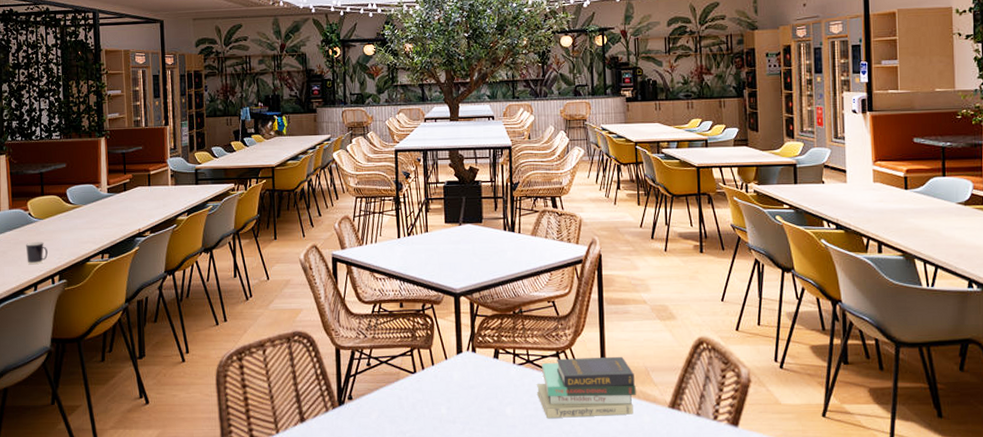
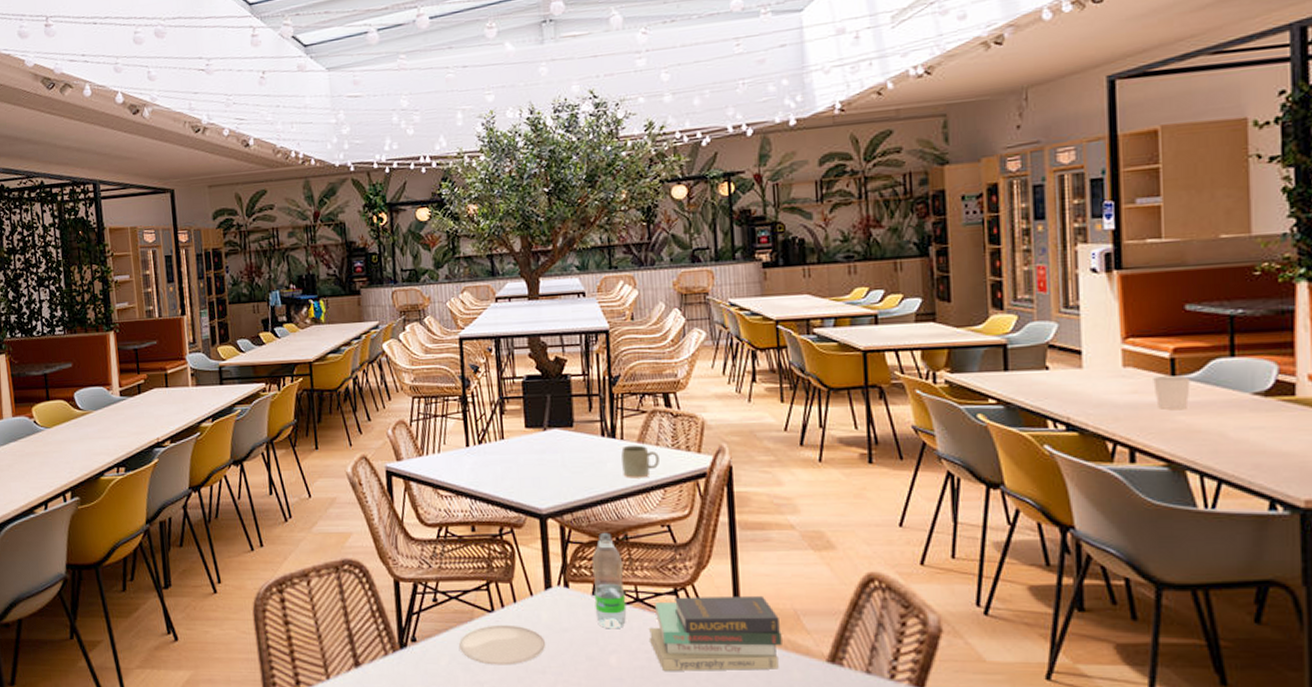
mug: present [26,242,48,264] -> none [33,454,57,479]
plate: none [386,383,457,417] -> present [458,624,546,665]
bottle: none [494,307,520,386] -> present [591,532,627,629]
mug: none [518,237,547,264] -> present [620,445,659,478]
dixie cup: none [893,189,917,215] -> present [1153,376,1191,411]

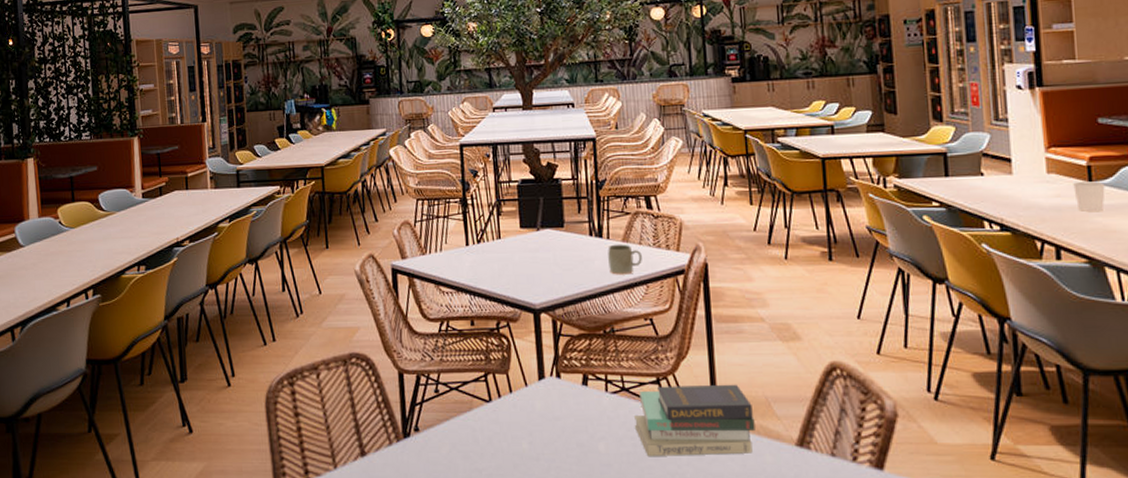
plate: present [458,624,546,665] -> none [458,414,540,453]
bottle: present [591,532,627,629] -> none [581,325,614,417]

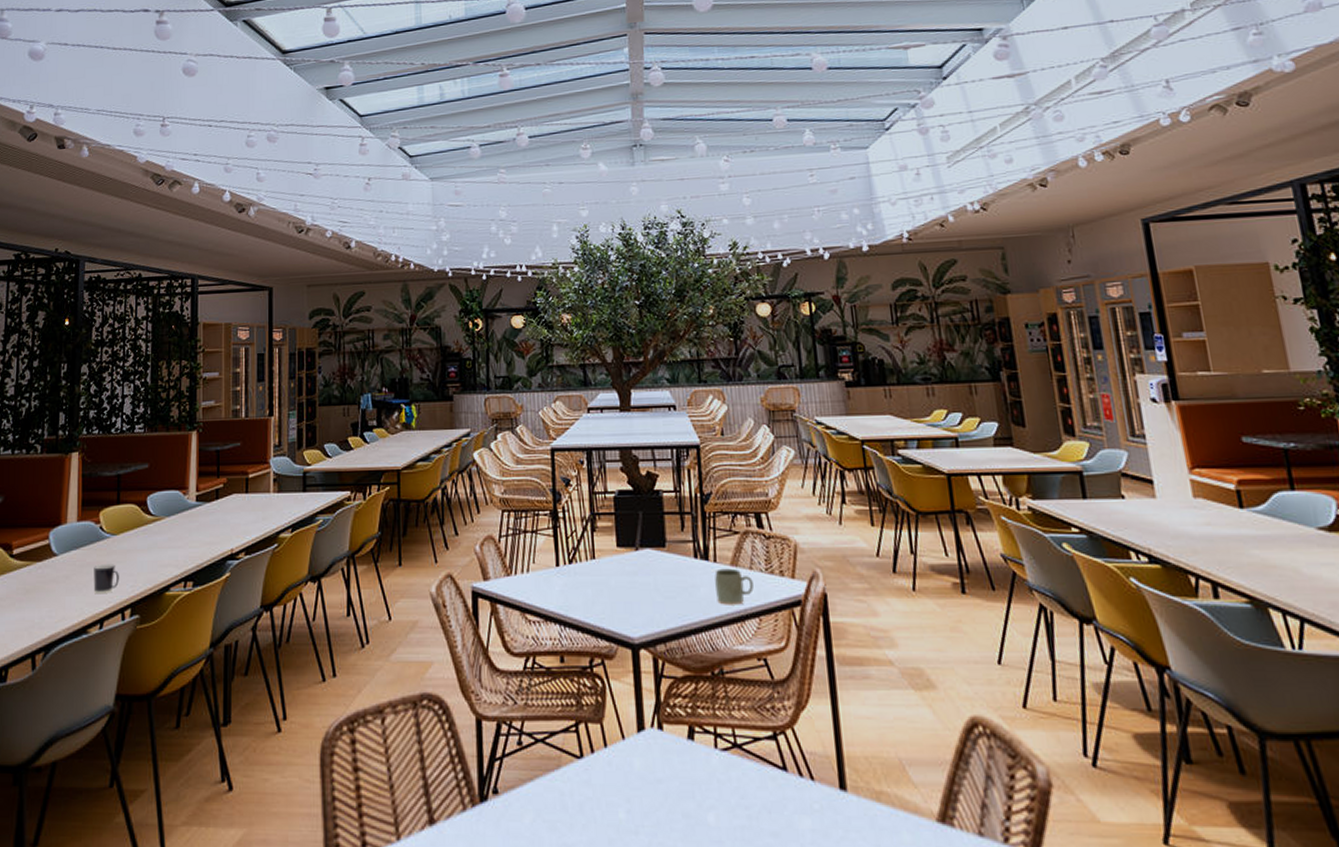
mug: none [57,253,80,277] -> present [93,564,119,593]
books: present [633,384,755,456] -> none [747,741,889,832]
dixie cup: present [1073,181,1105,213] -> none [1223,508,1260,544]

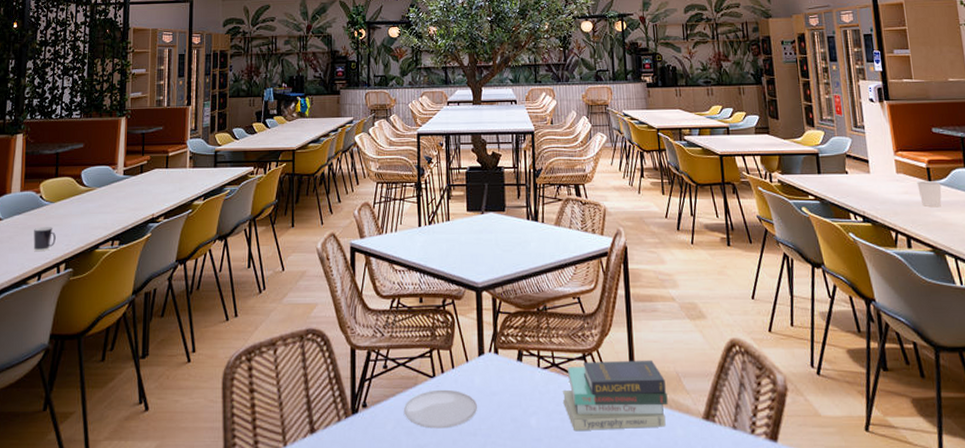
plate: none [544,773,639,824] -> present [403,389,478,429]
mug: present [714,568,754,605] -> none [541,227,572,256]
books: none [747,741,889,832] -> present [562,360,668,430]
dixie cup: none [1223,508,1260,544] -> present [917,181,942,208]

